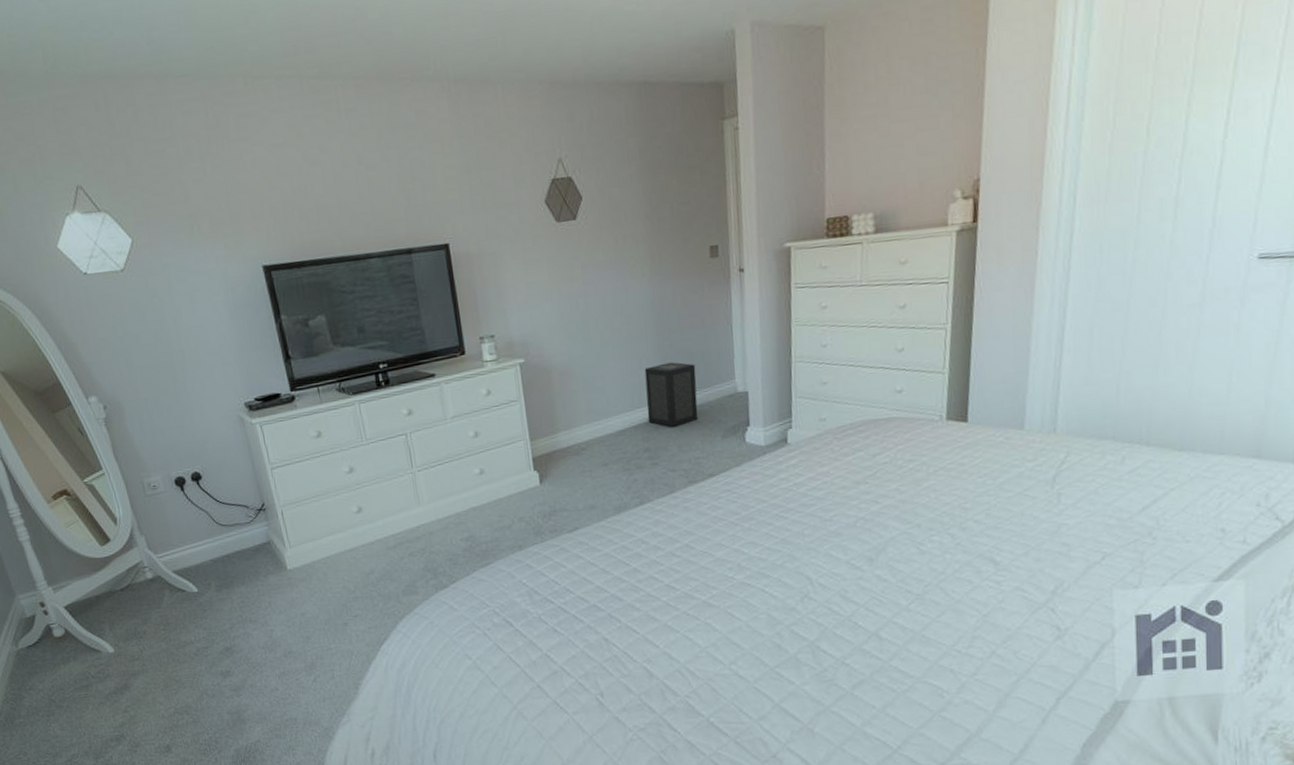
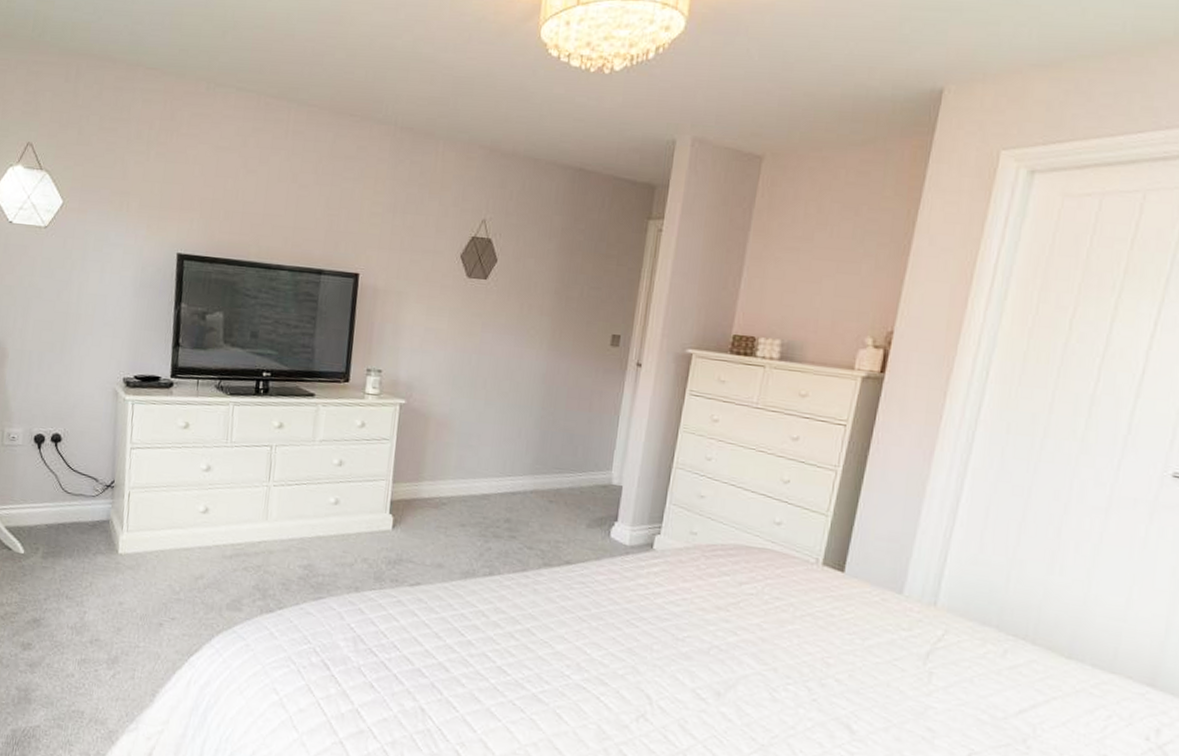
speaker: present [644,362,698,427] -> none [515,437,574,504]

